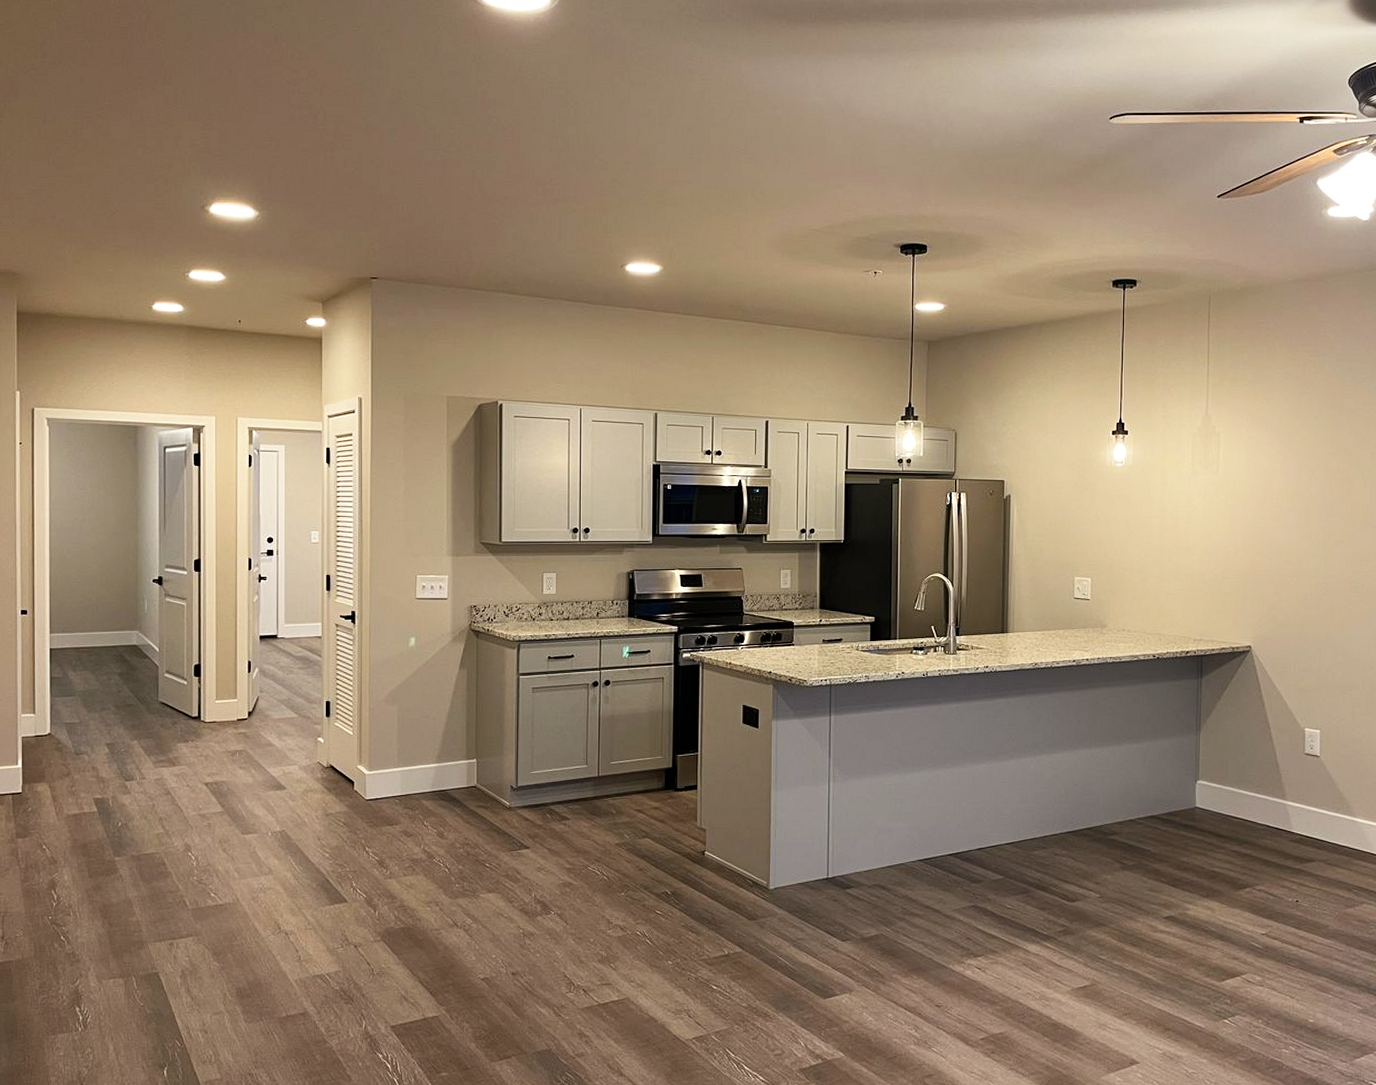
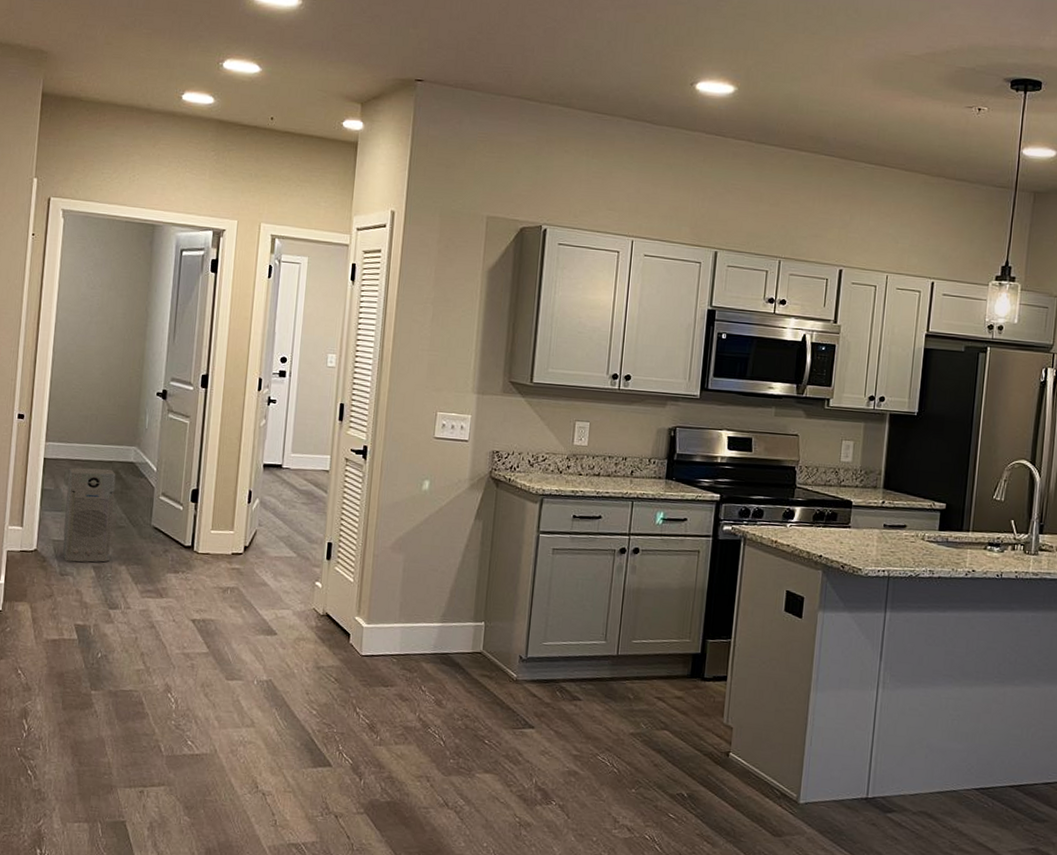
air purifier: none [75,653,121,741] -> present [62,467,116,563]

